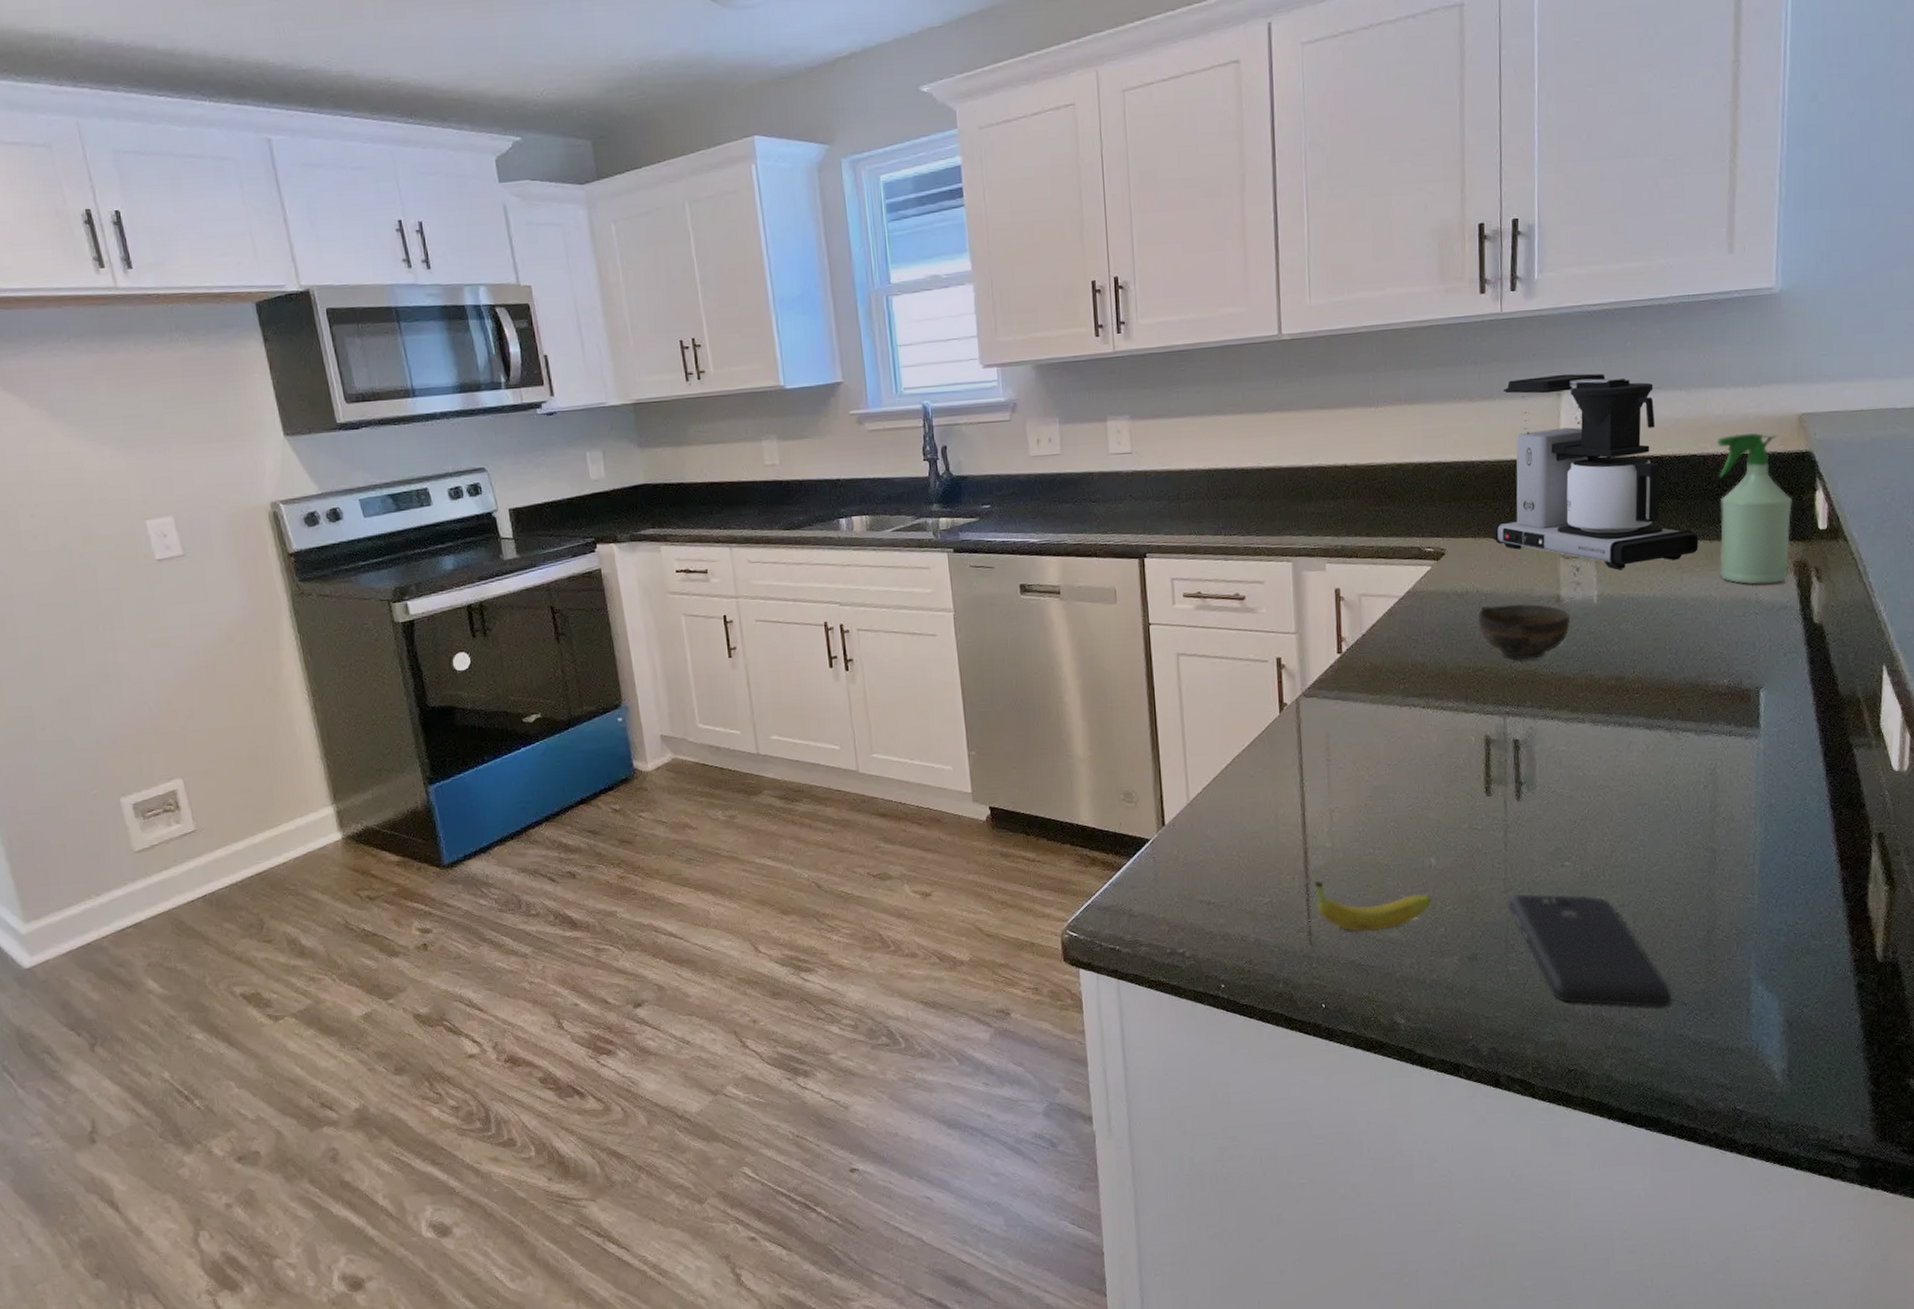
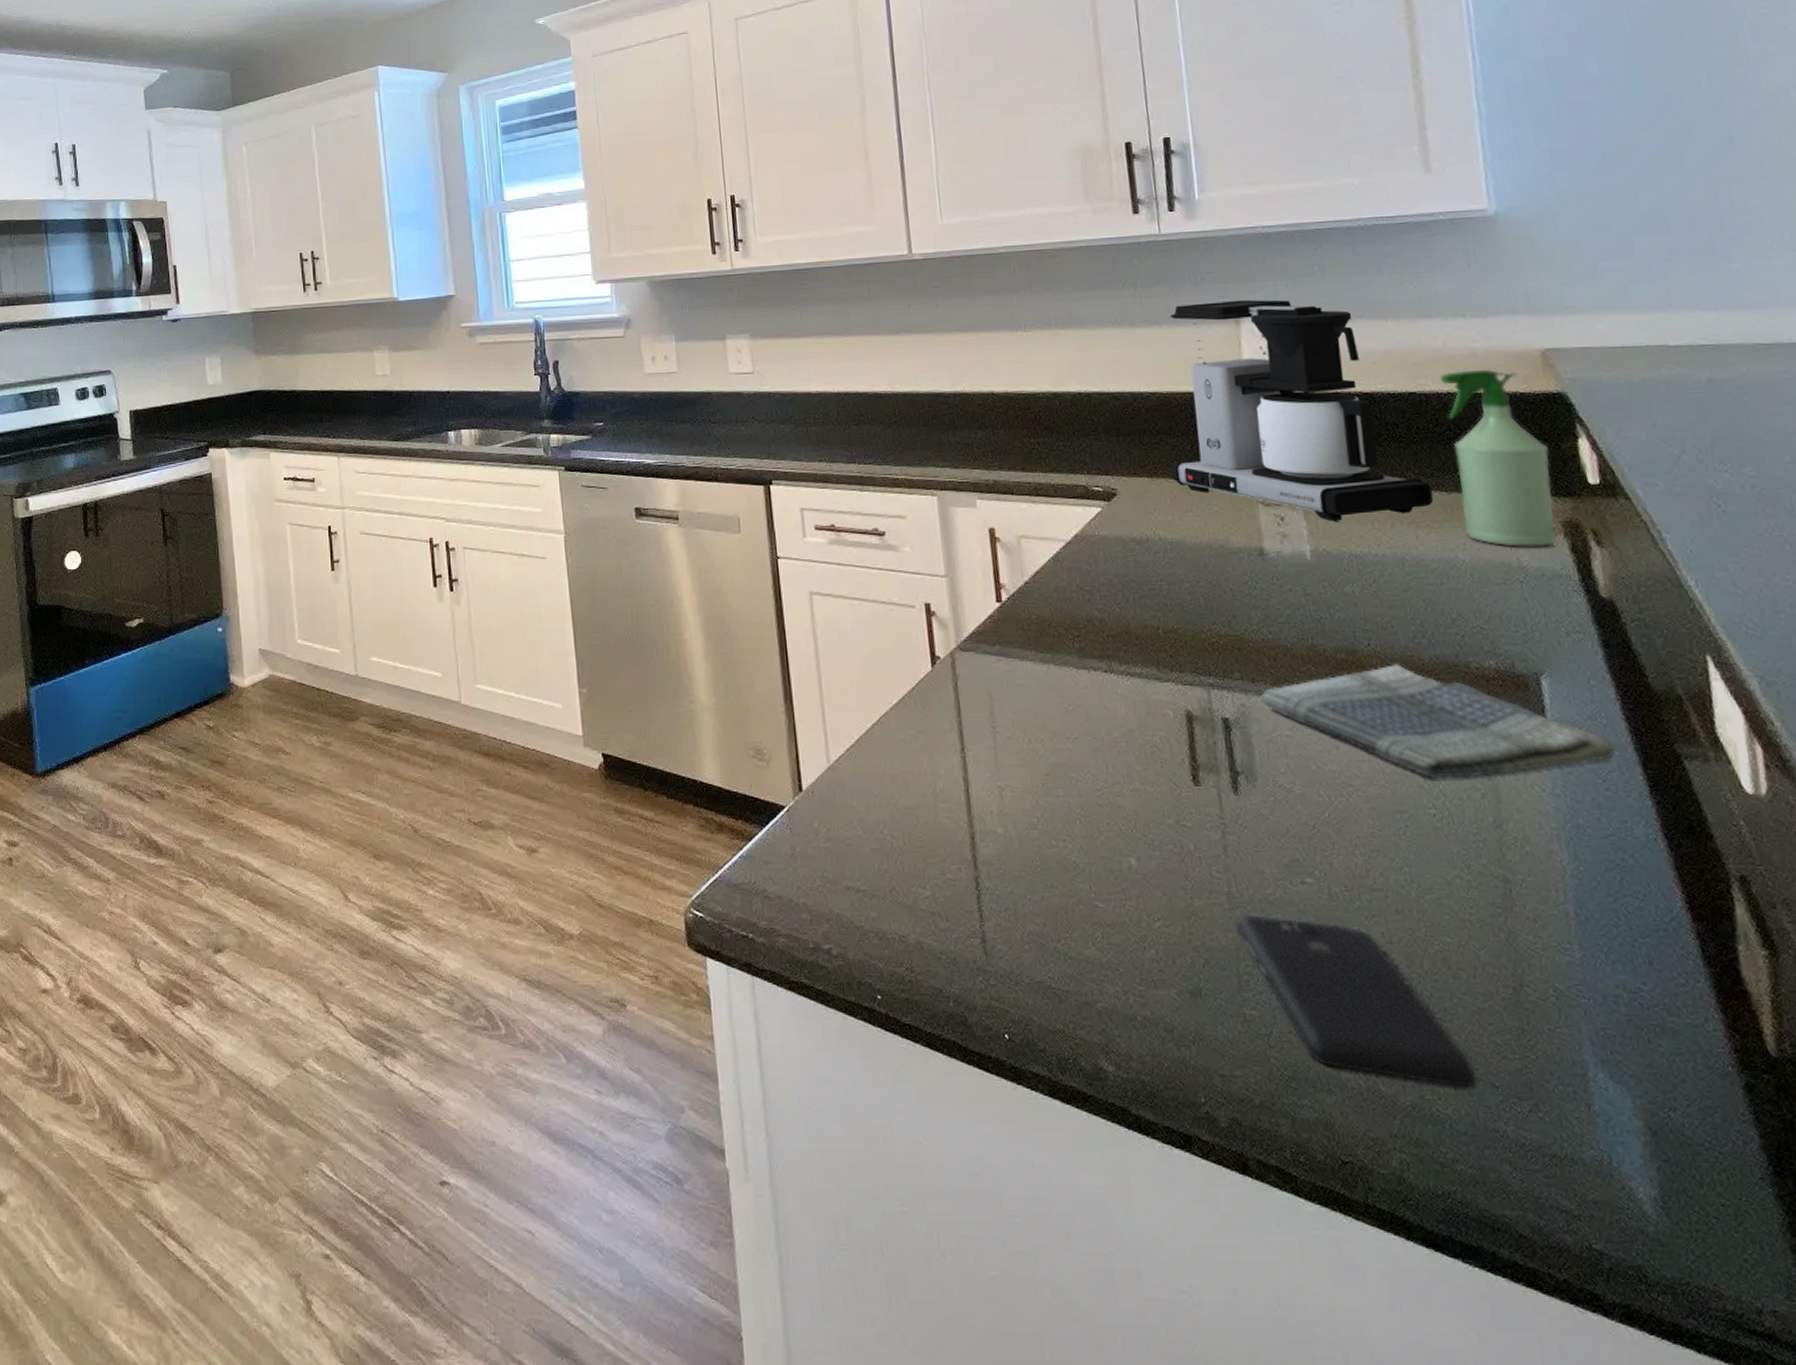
fruit: present [1315,881,1432,932] -> none [986,875,1136,945]
cup: present [1478,604,1570,660] -> none [1163,555,1280,622]
dish towel: none [1544,685,1807,776] -> present [1259,663,1617,778]

